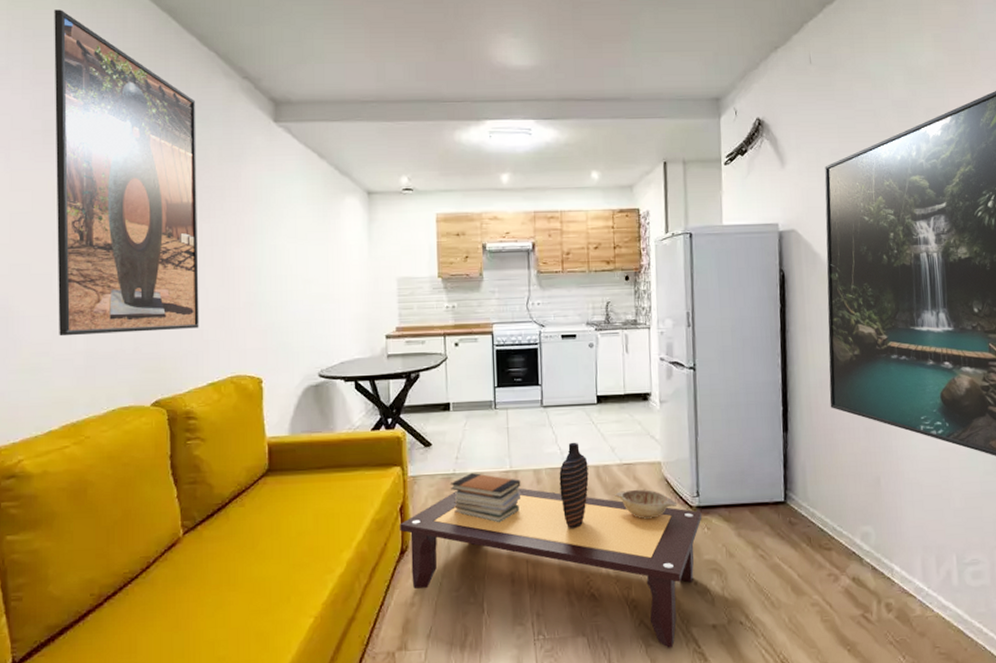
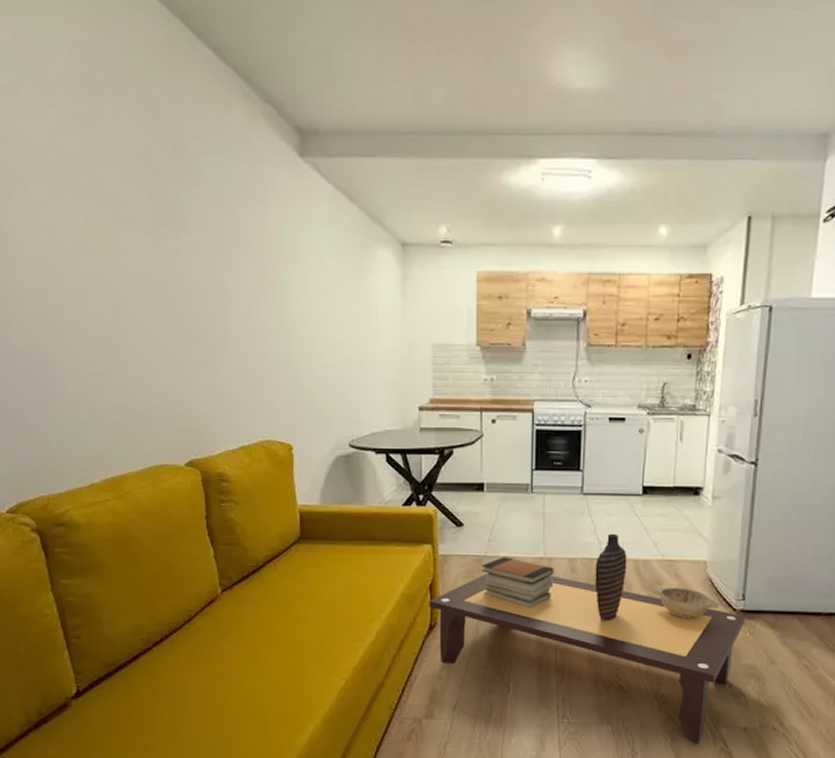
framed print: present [54,10,199,337] -> none [59,14,229,390]

